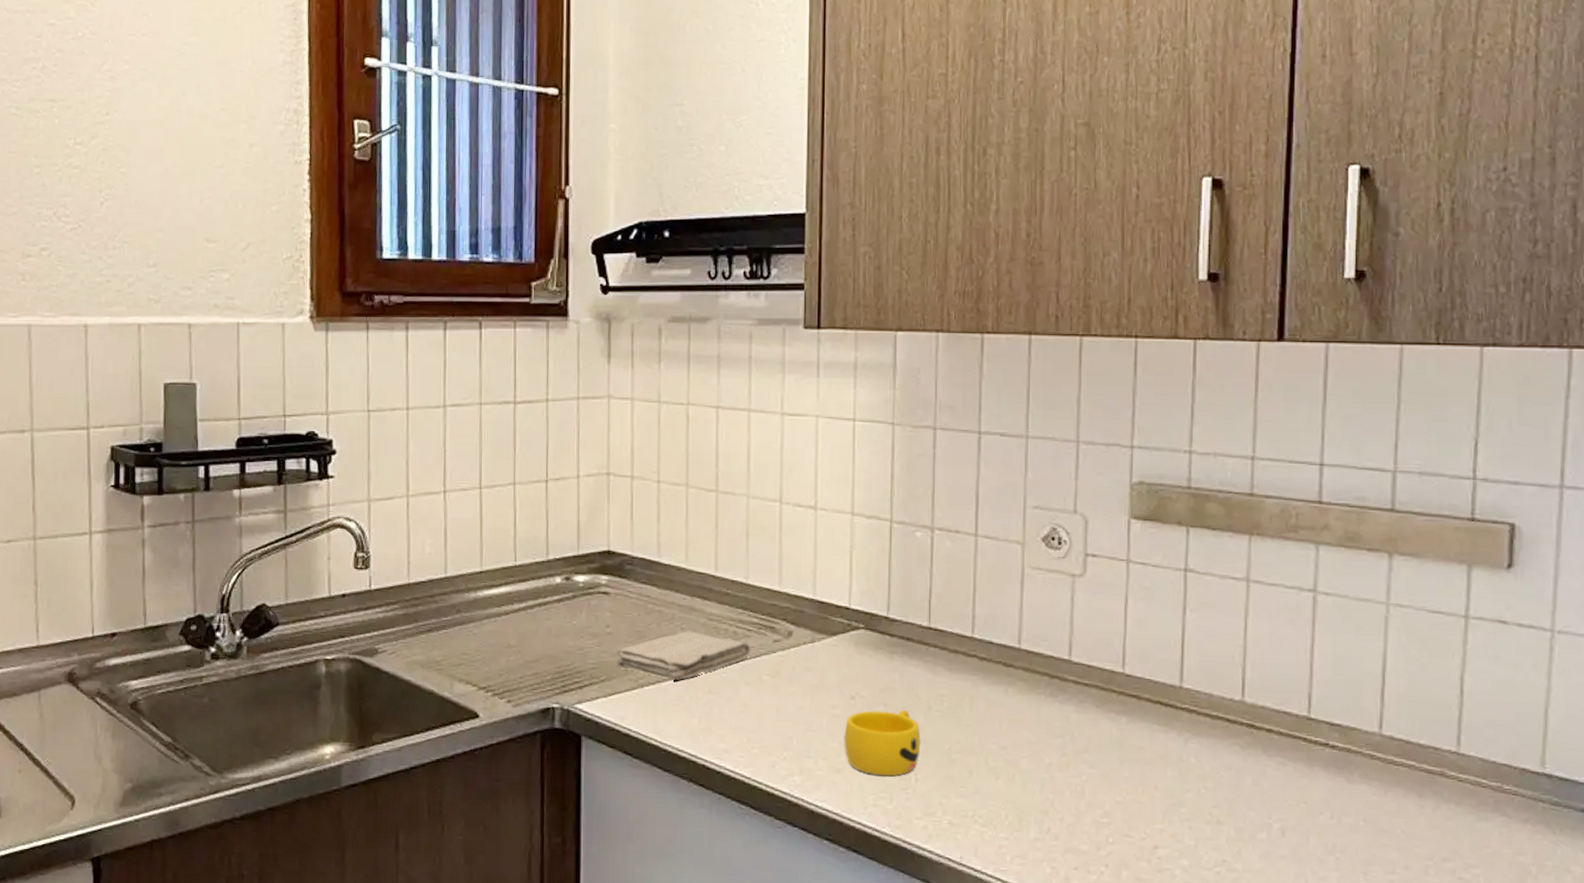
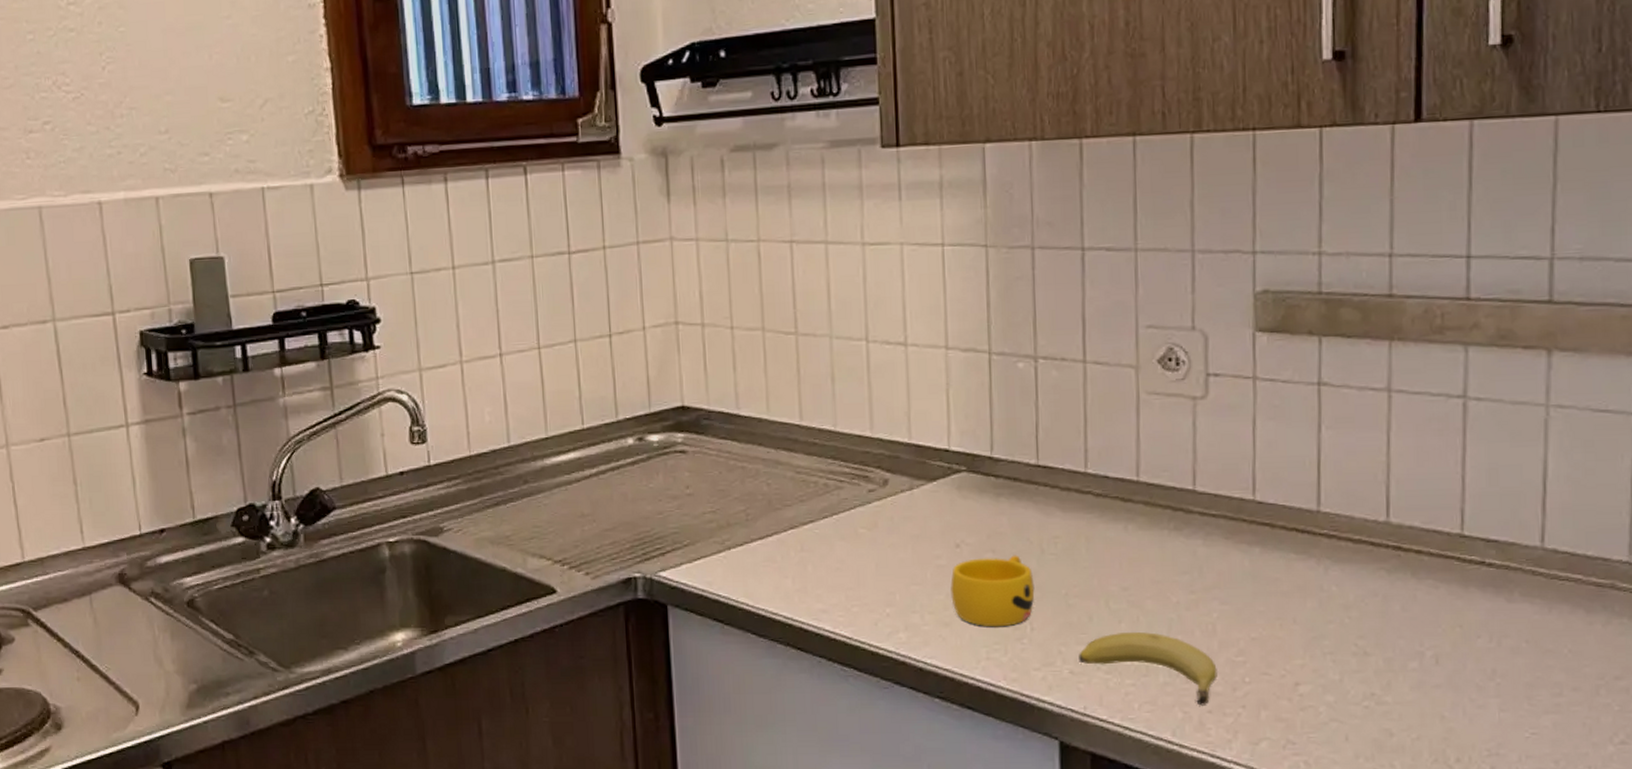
washcloth: present [617,631,751,680] -> none [699,486,844,540]
fruit: none [958,789,1084,863] -> present [1079,632,1217,706]

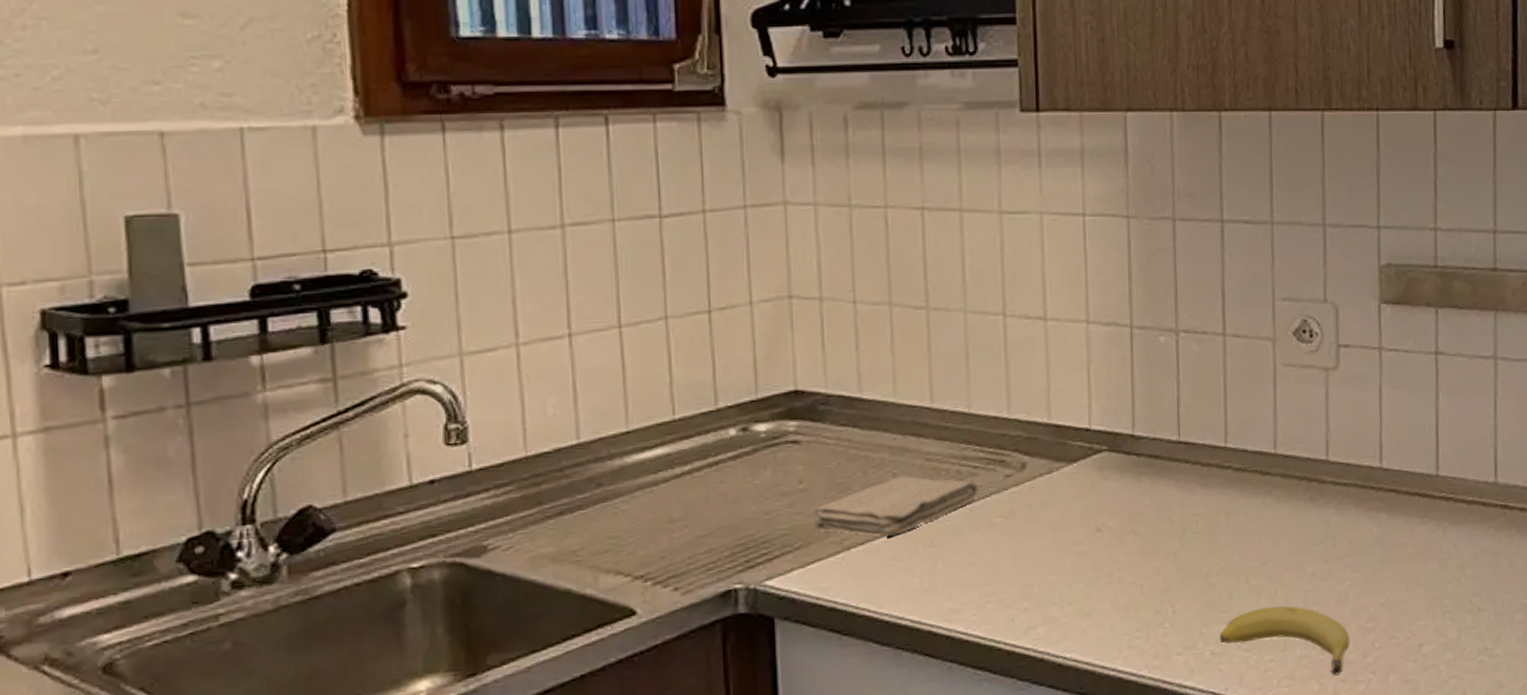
washcloth: none [699,486,844,540] -> present [814,476,979,537]
cup: present [950,555,1035,627] -> none [1091,535,1177,614]

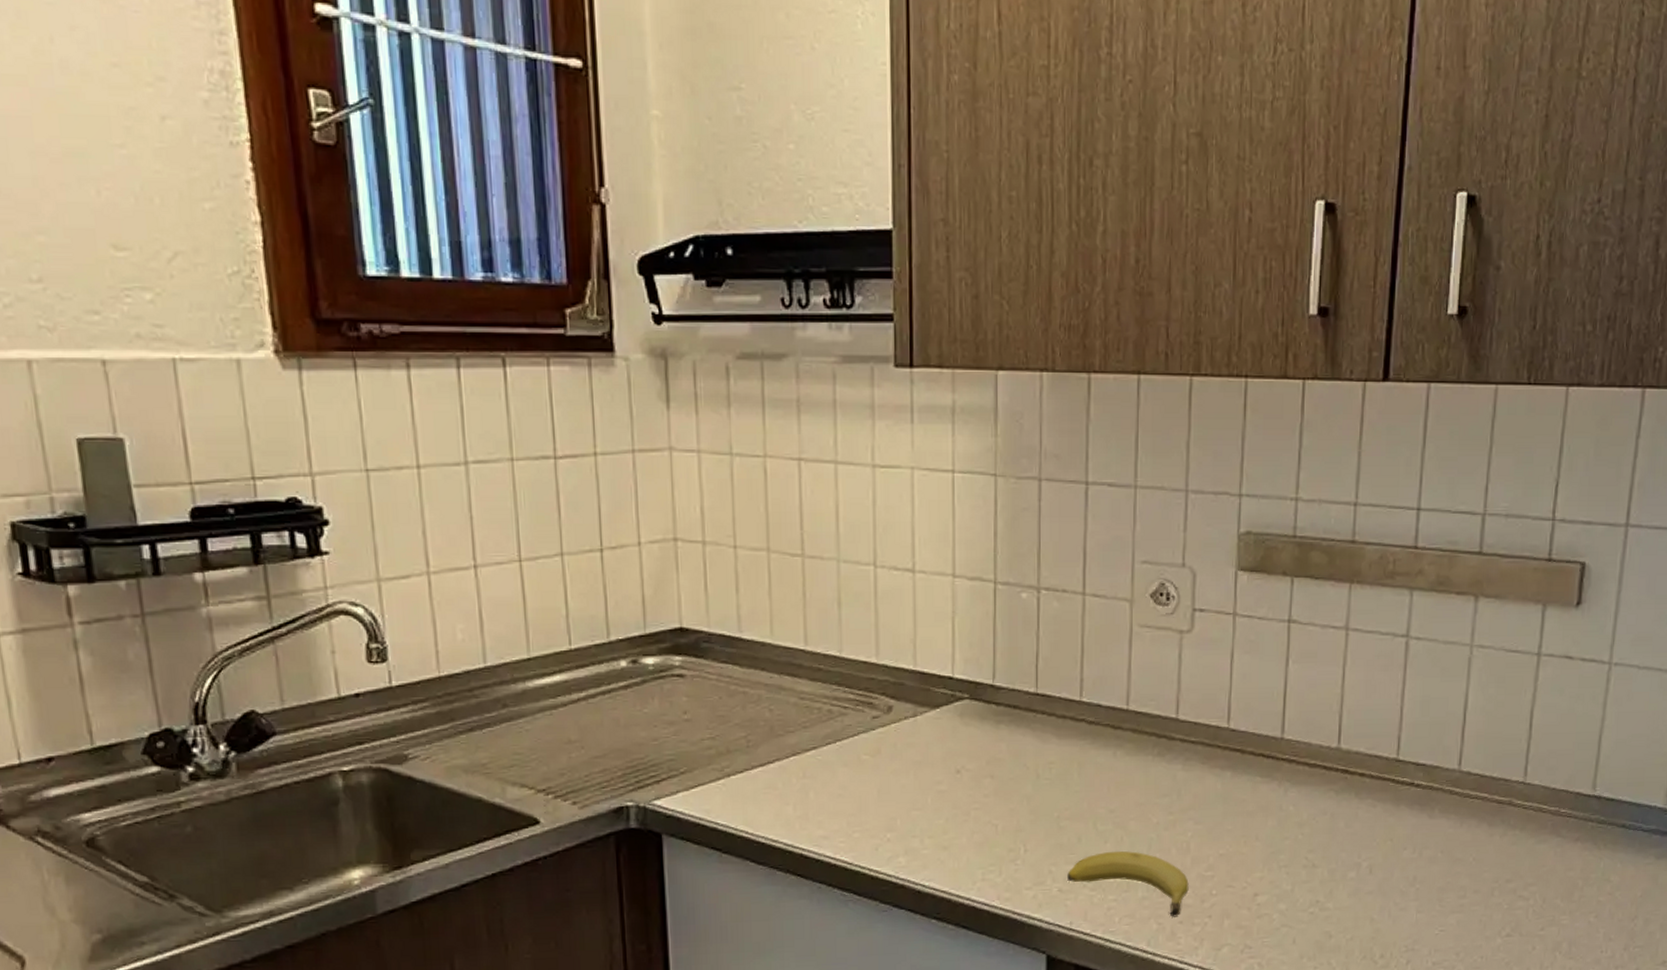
washcloth: present [814,476,979,537] -> none [697,712,848,767]

